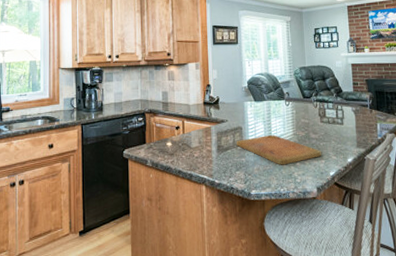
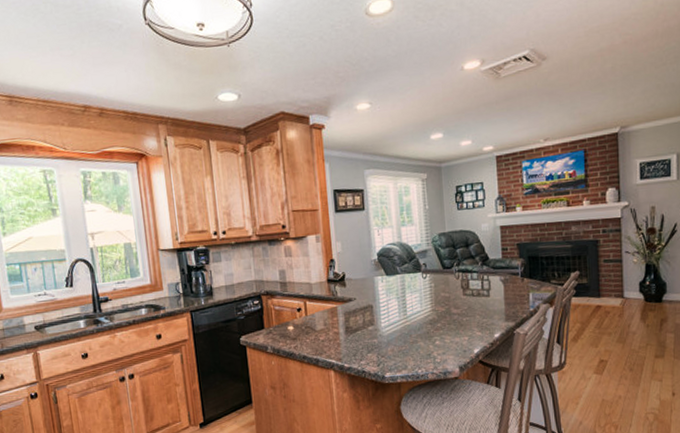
cutting board: present [236,134,322,165] -> none [366,311,465,345]

